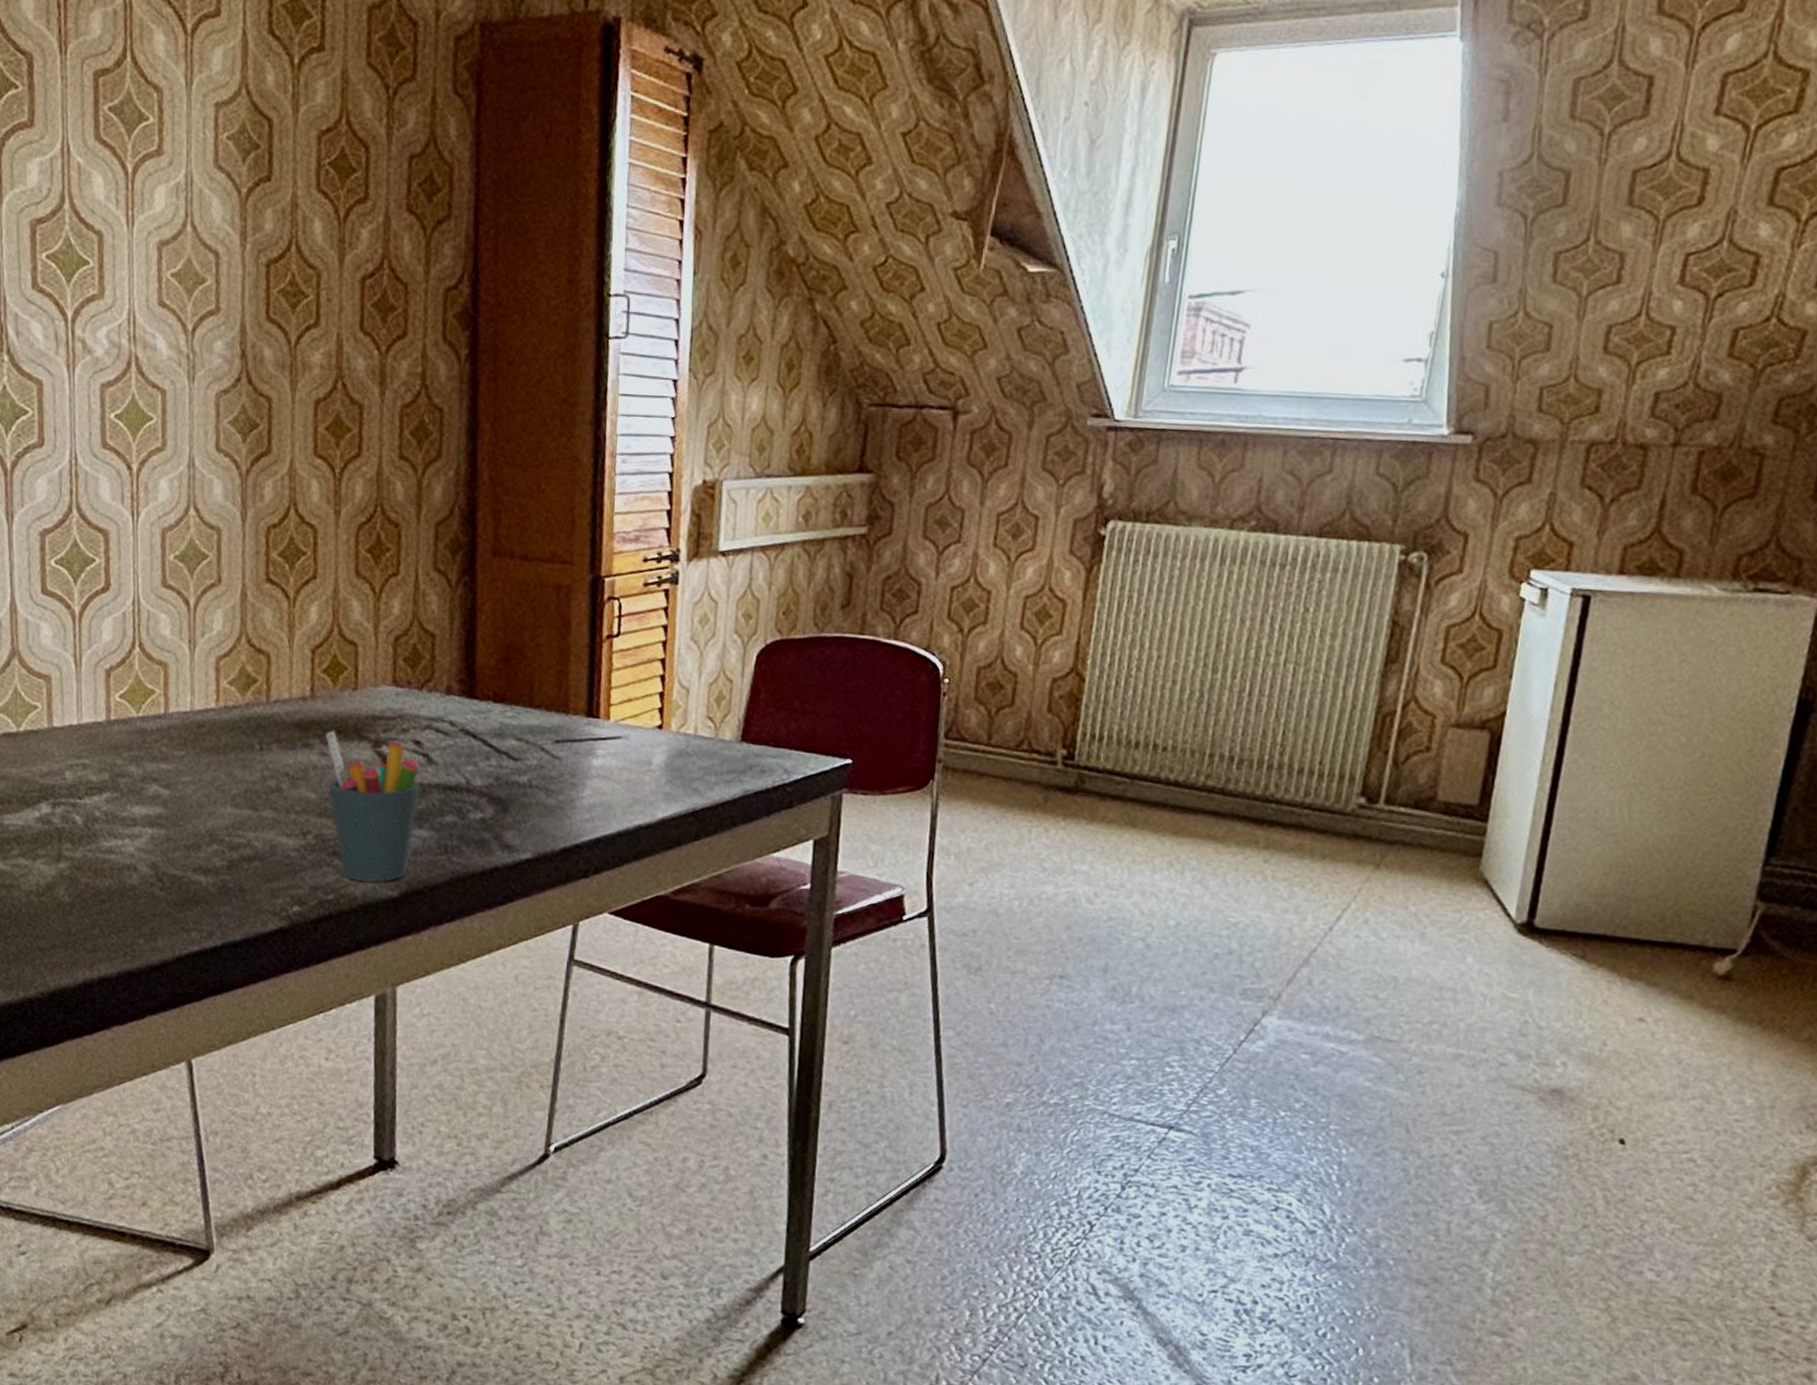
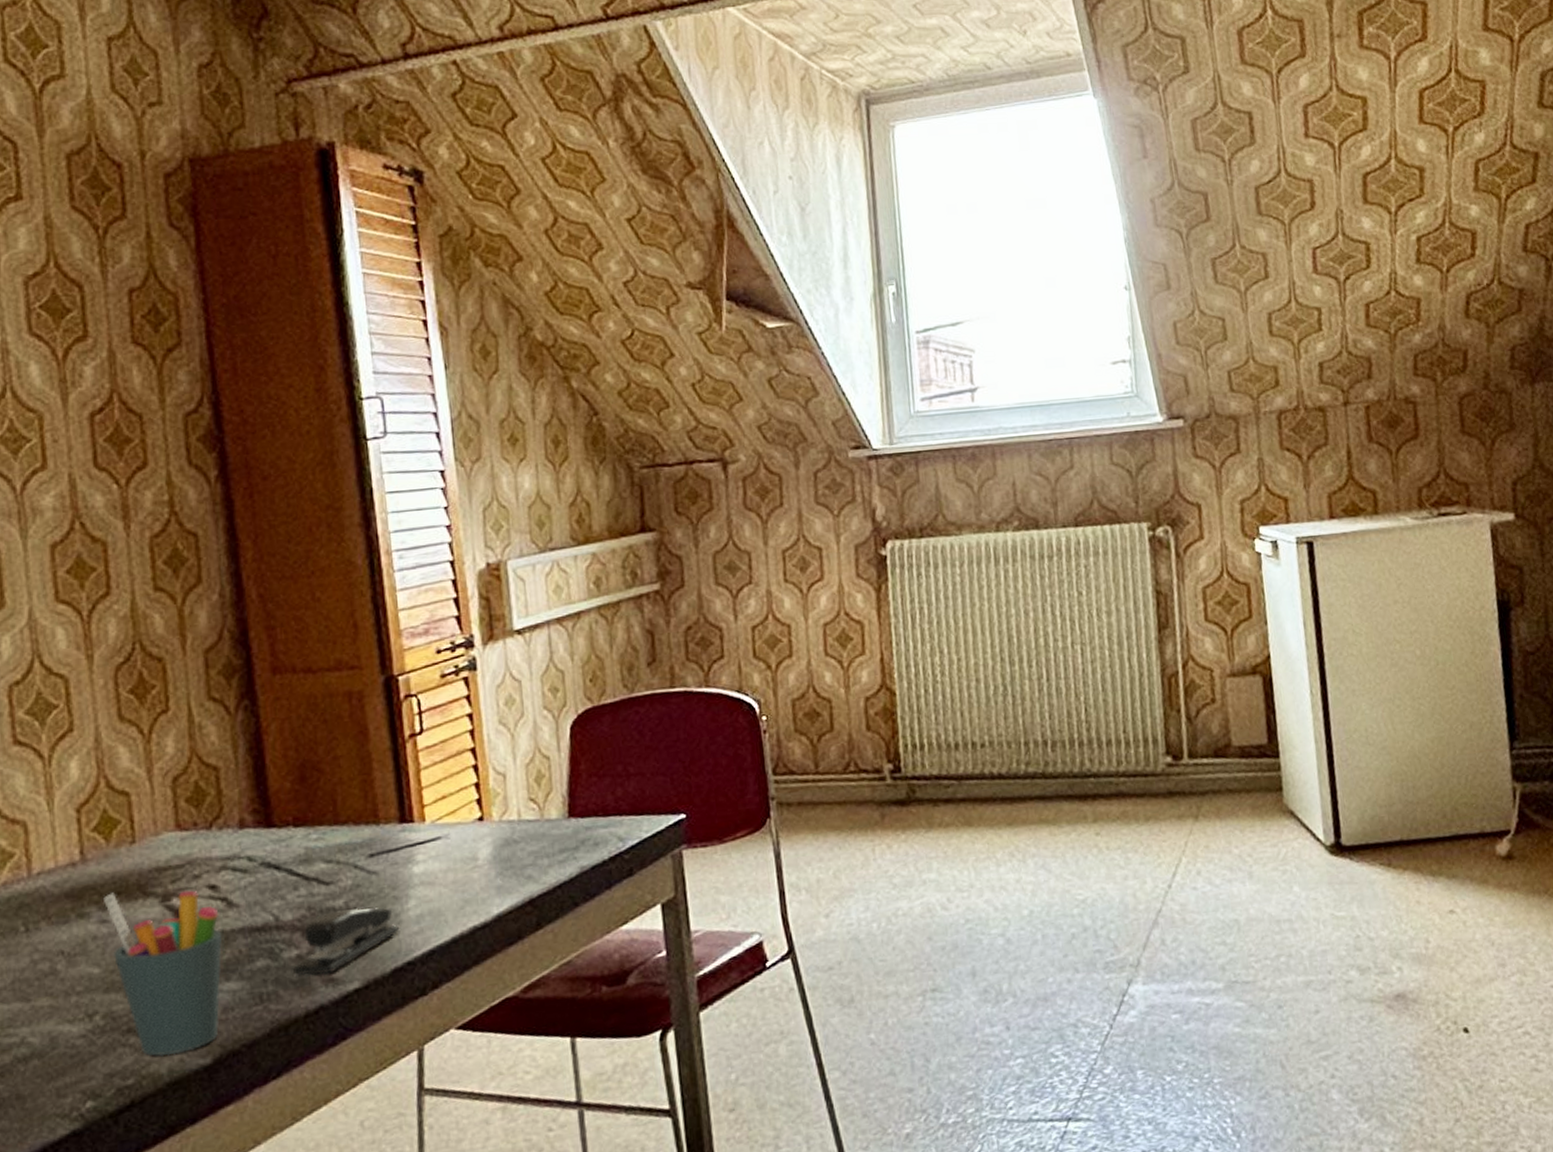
stapler: none [475,785,572,841] -> present [292,906,399,976]

